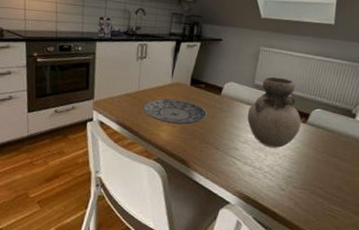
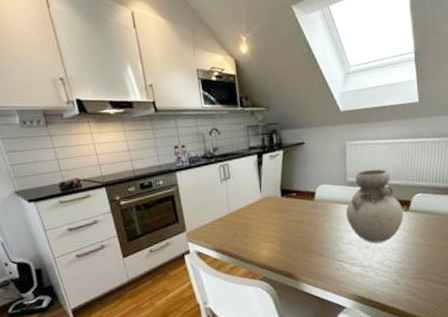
plate: present [143,98,208,125] -> none [238,213,305,240]

